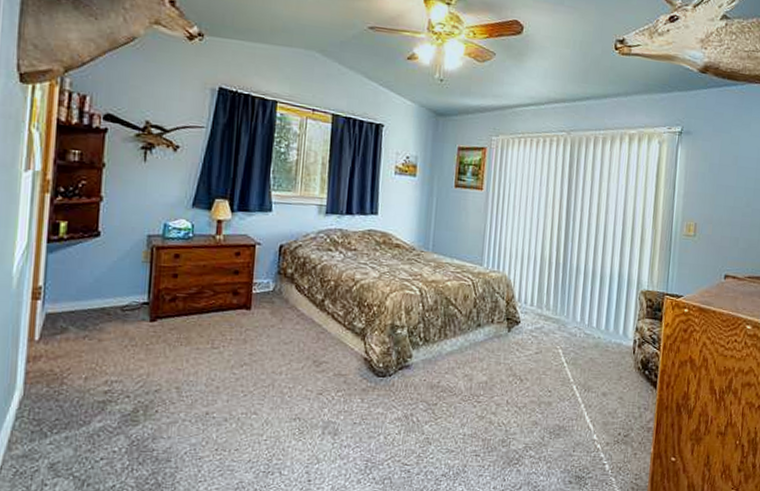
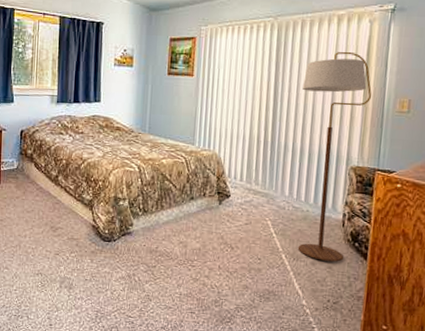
floor lamp: none [589,171,661,392] -> present [297,51,372,262]

